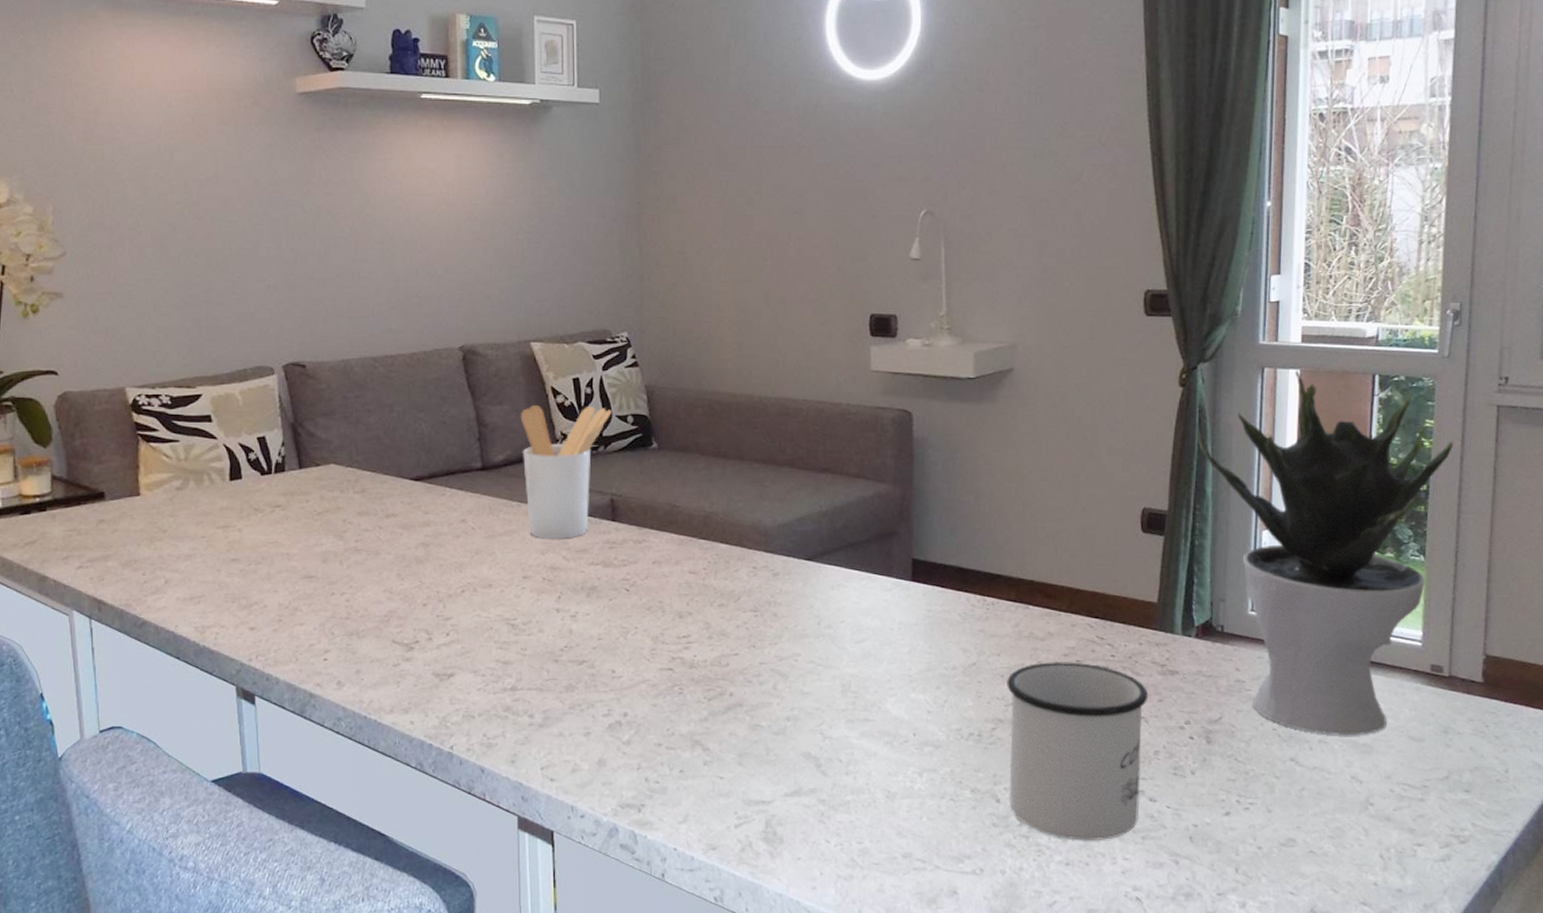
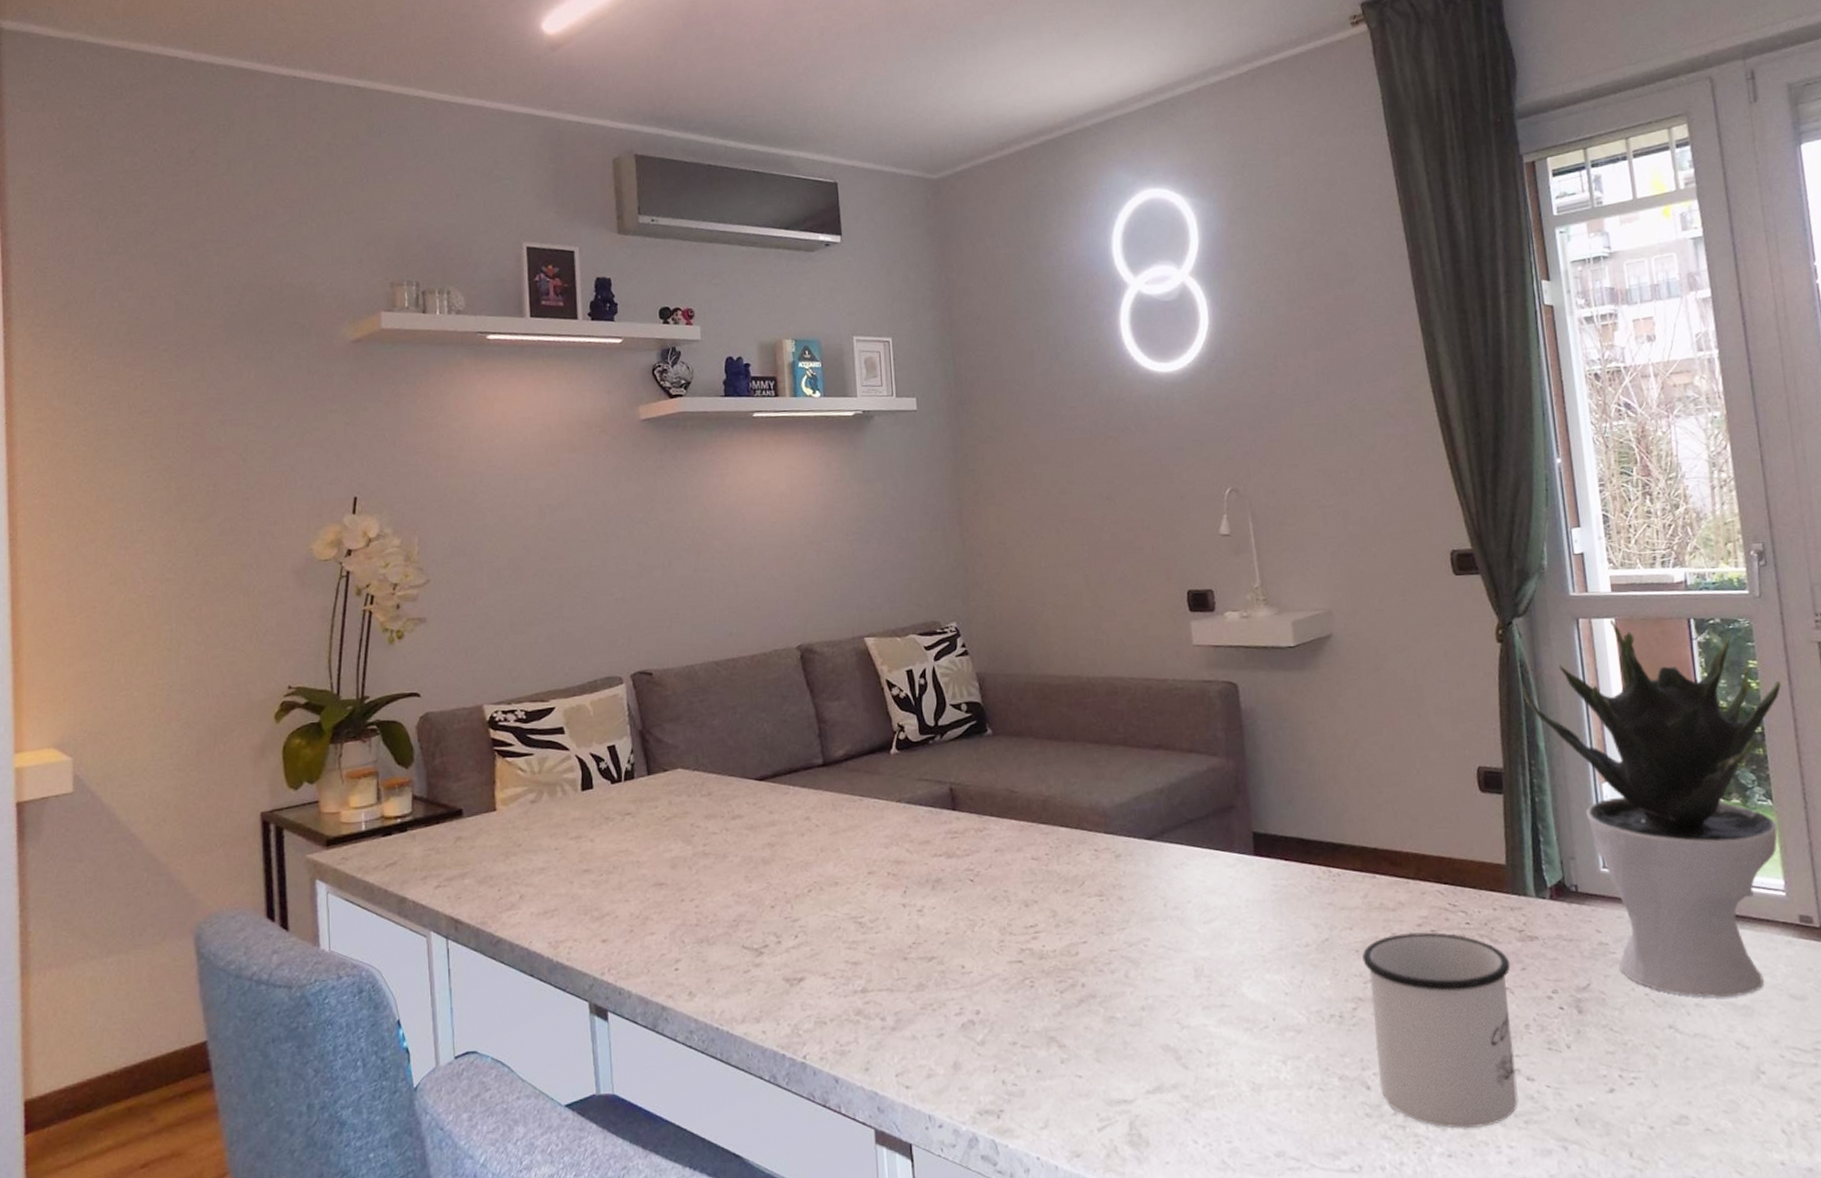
utensil holder: present [520,405,612,539] -> none [857,696,946,832]

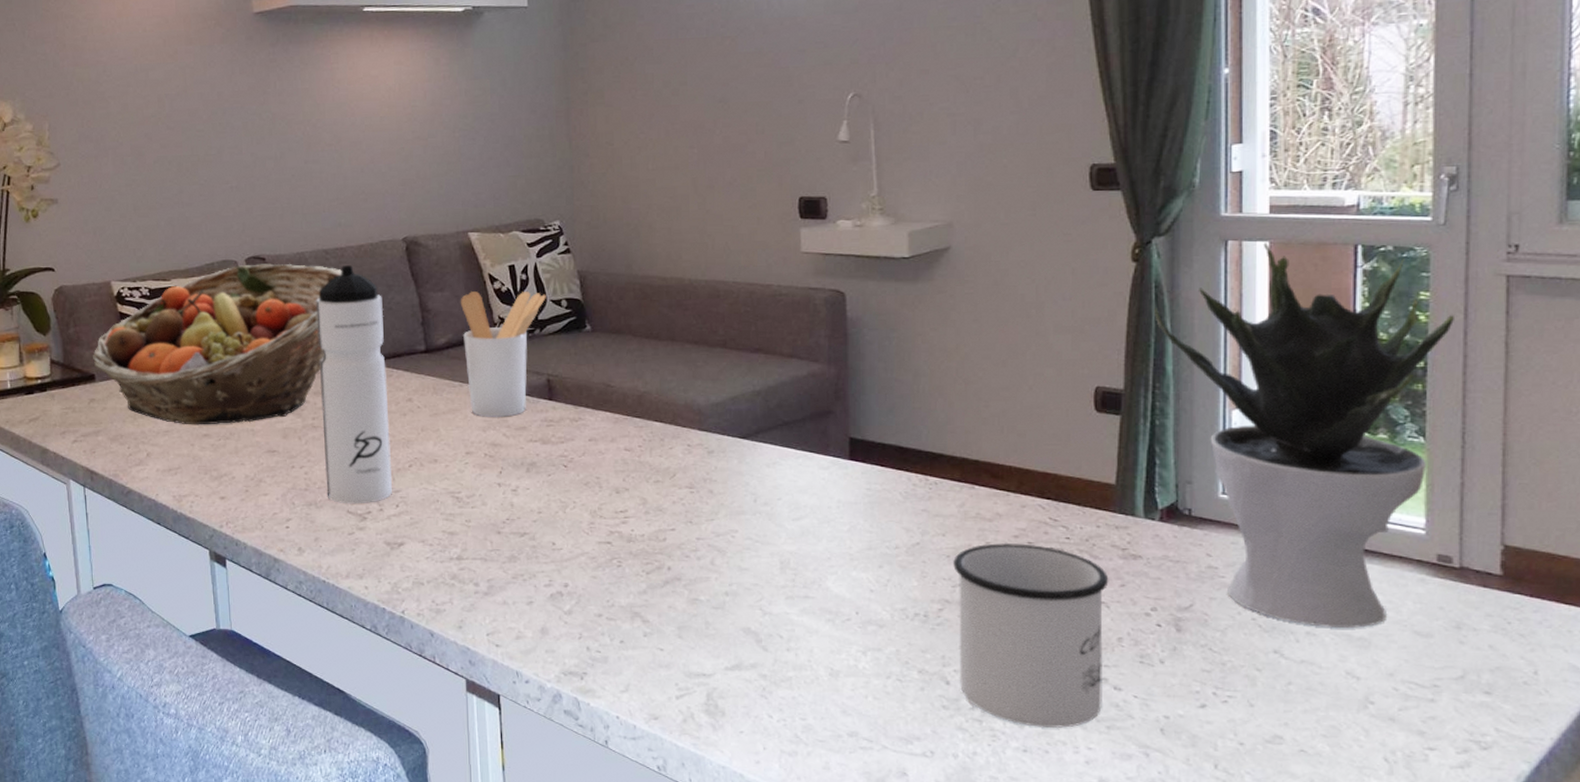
fruit basket: none [459,678,734,861] -> present [92,263,342,425]
water bottle: none [707,677,790,939] -> present [316,265,392,504]
utensil holder: none [857,696,946,832] -> present [460,291,546,417]

